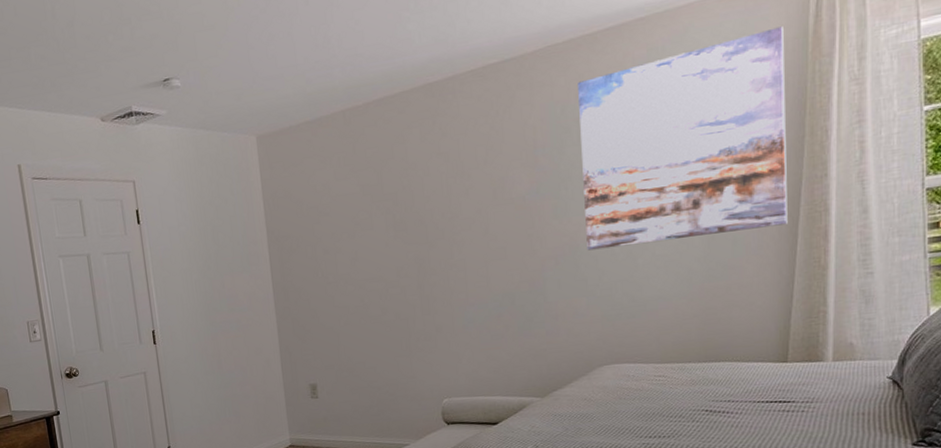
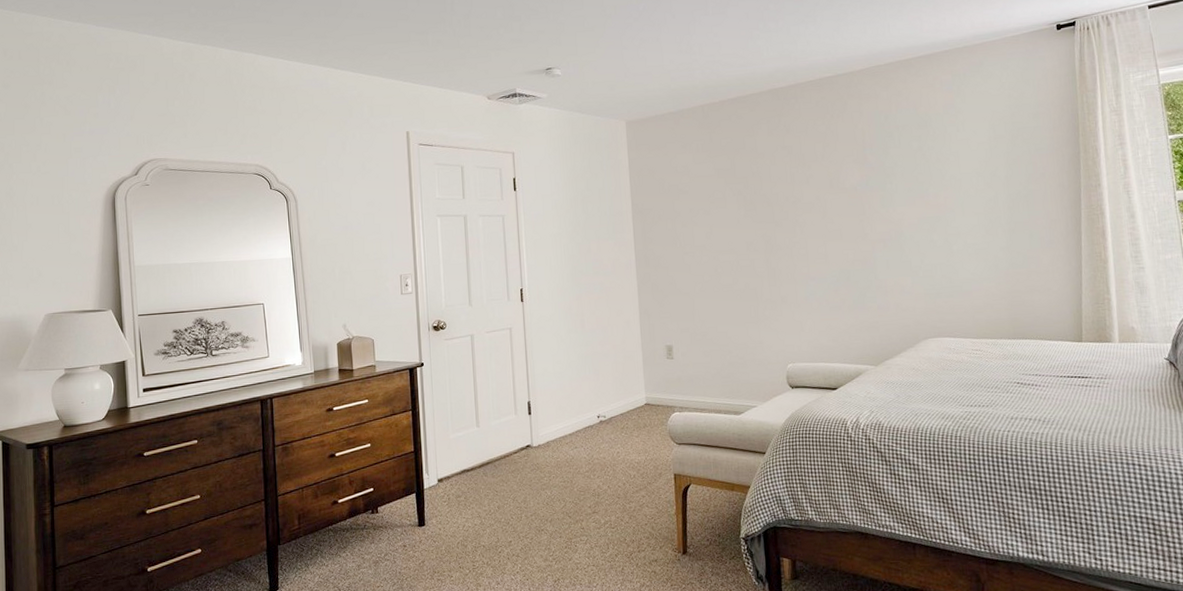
wall art: present [578,26,788,251] -> none [897,66,1073,237]

